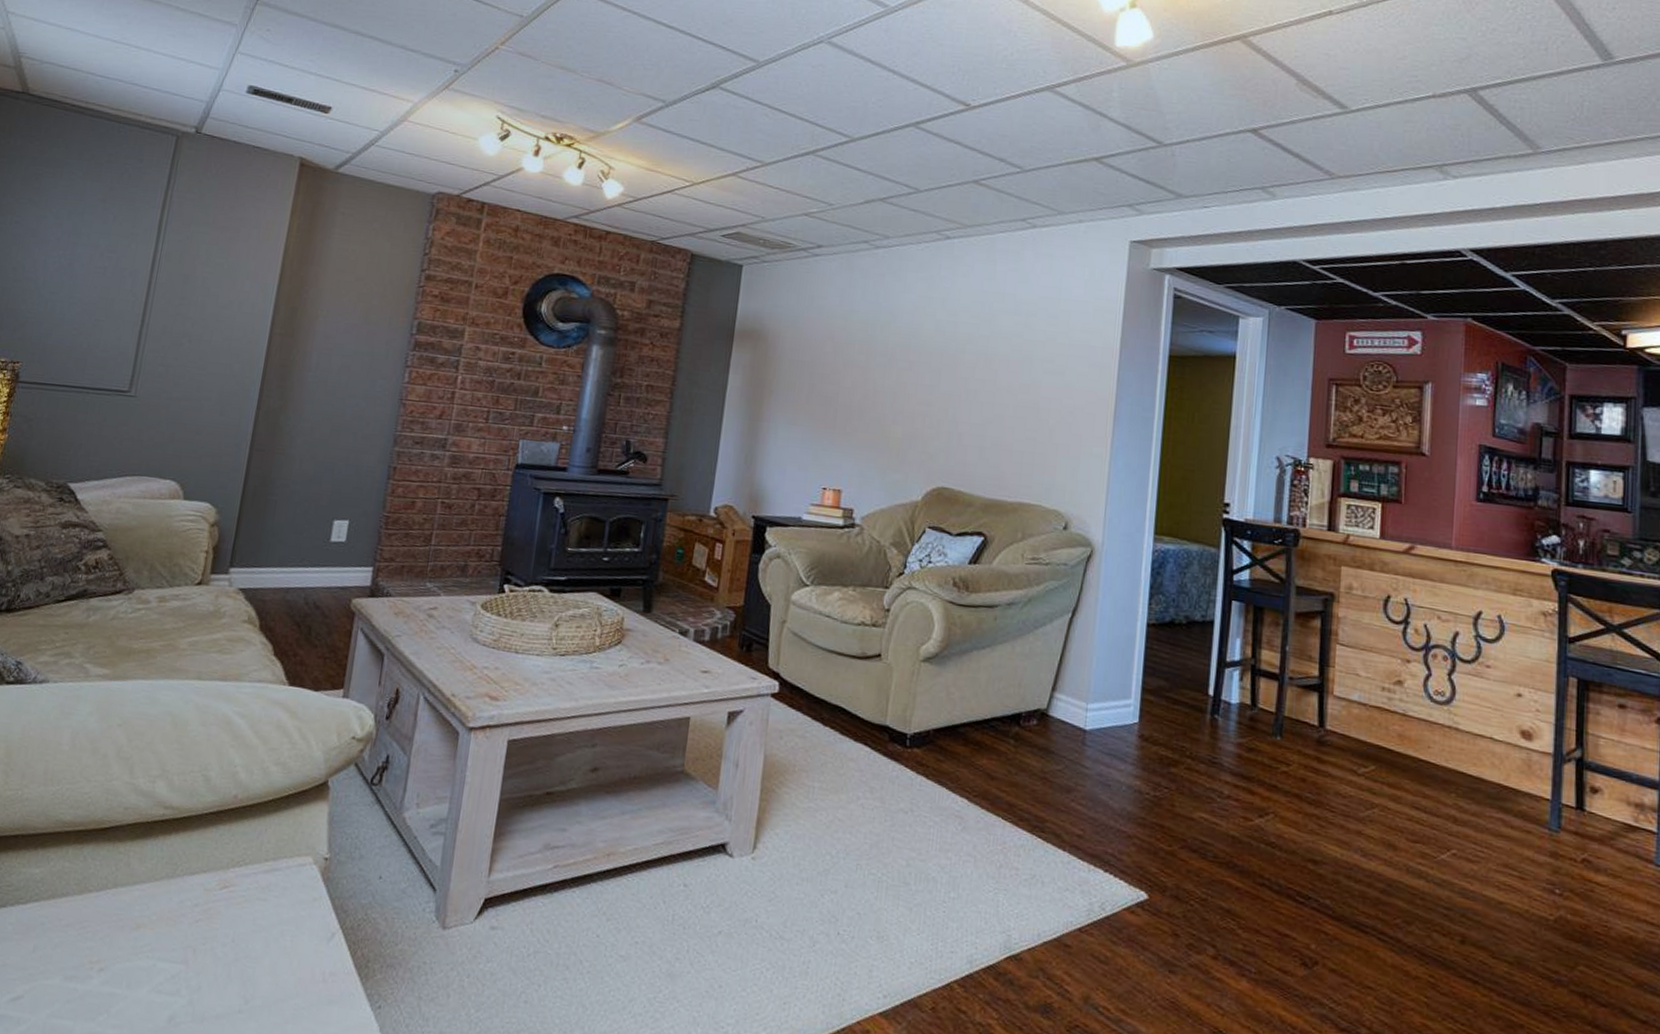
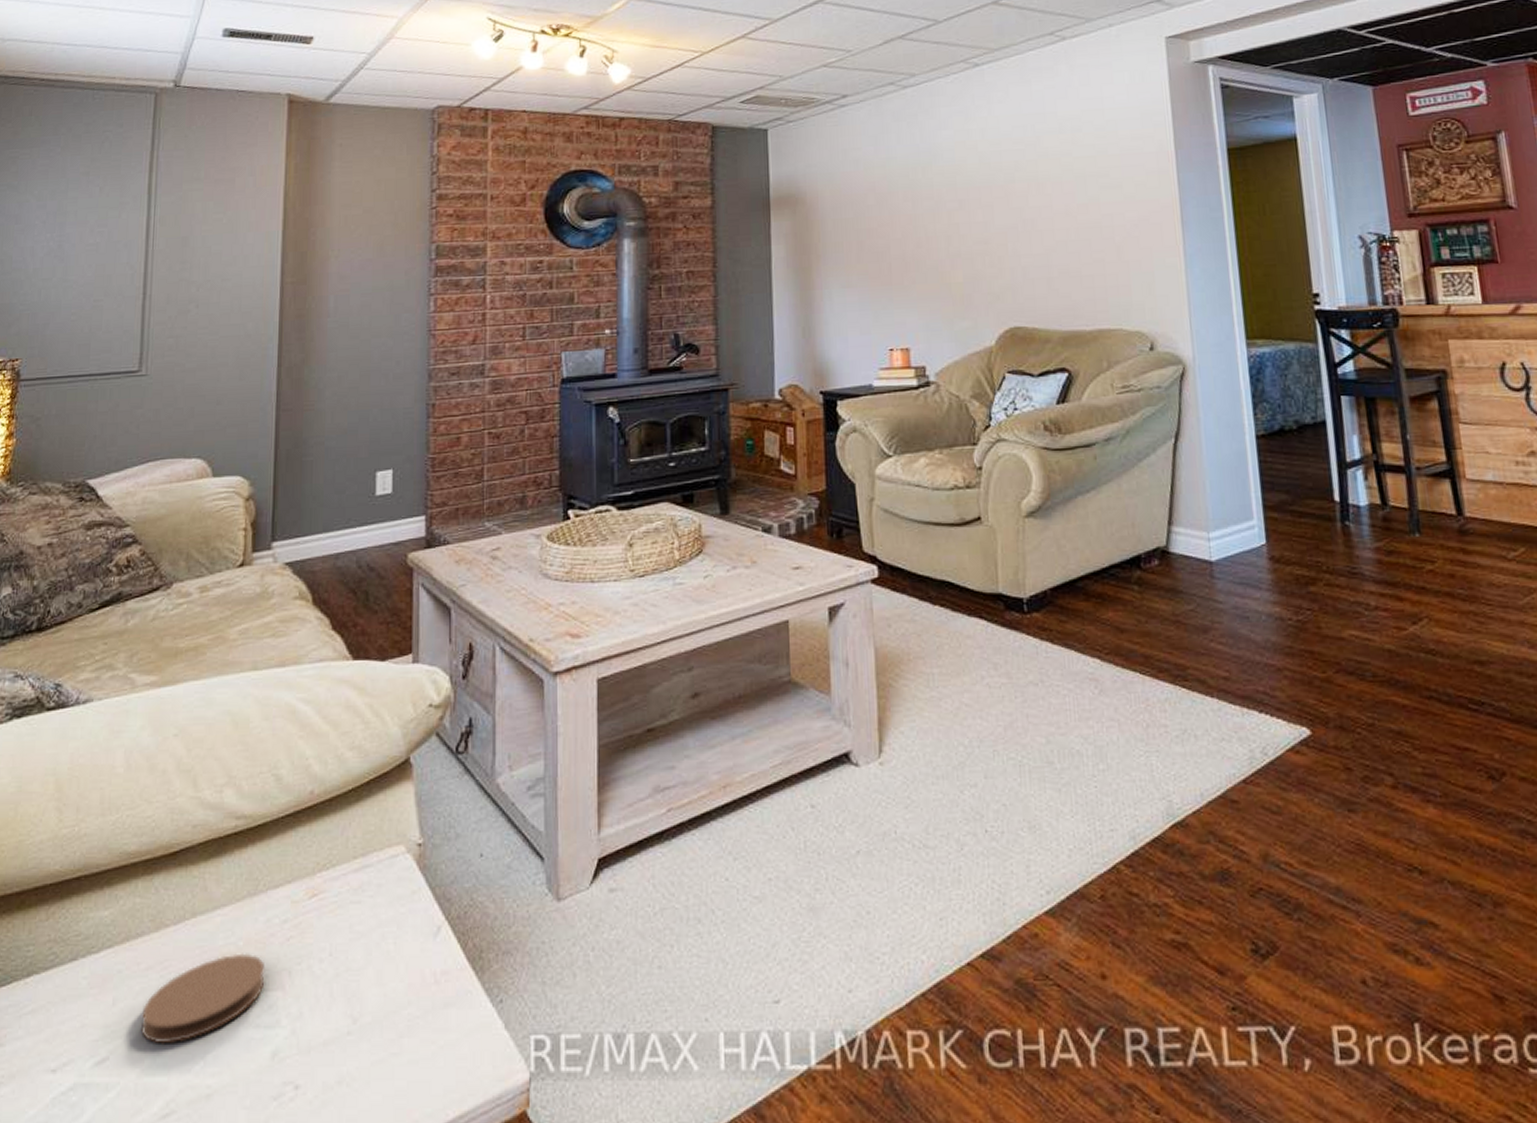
coaster: none [55,925,173,994] -> present [141,953,265,1044]

